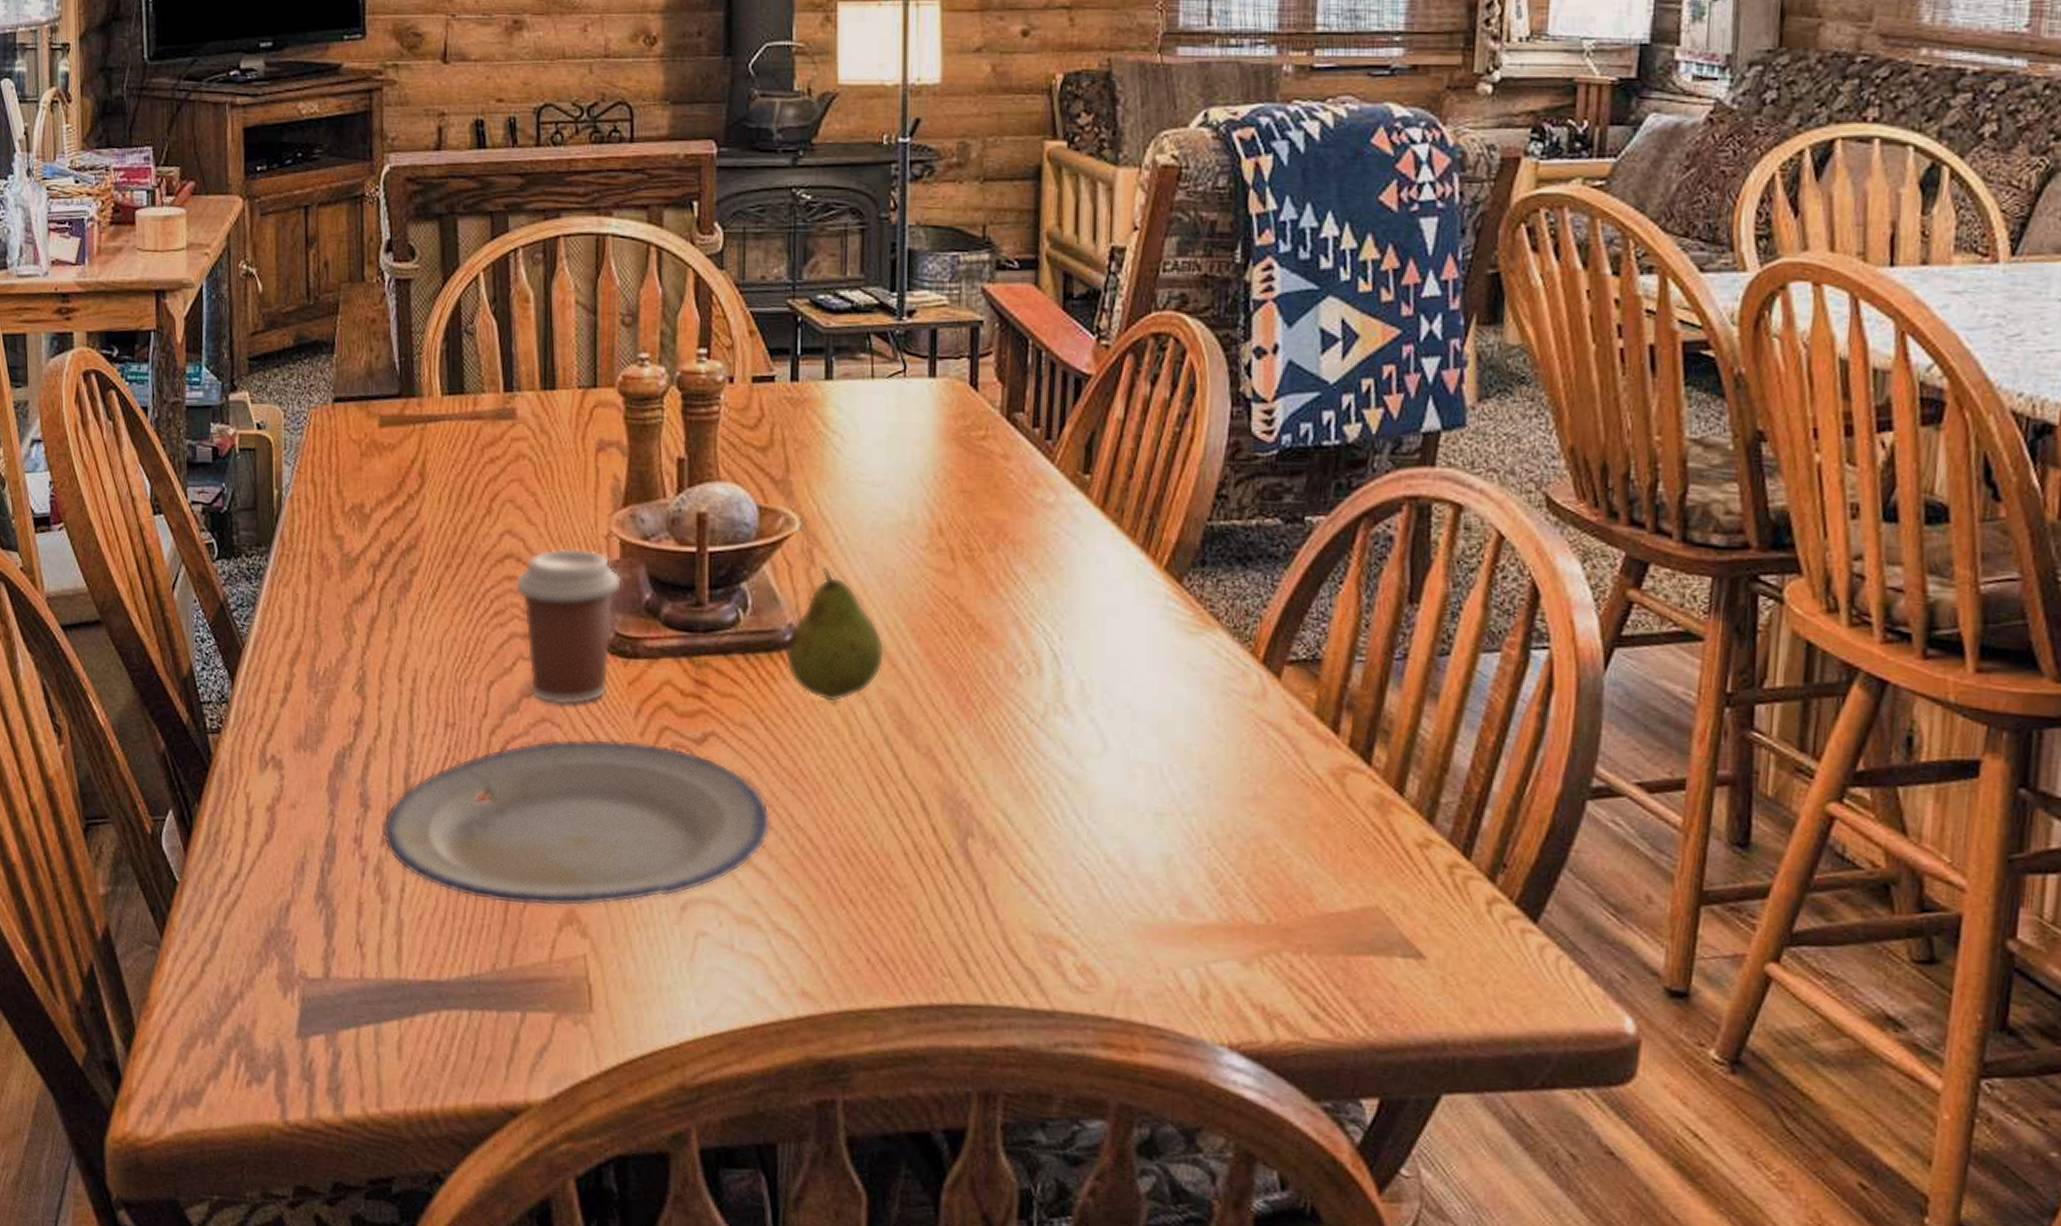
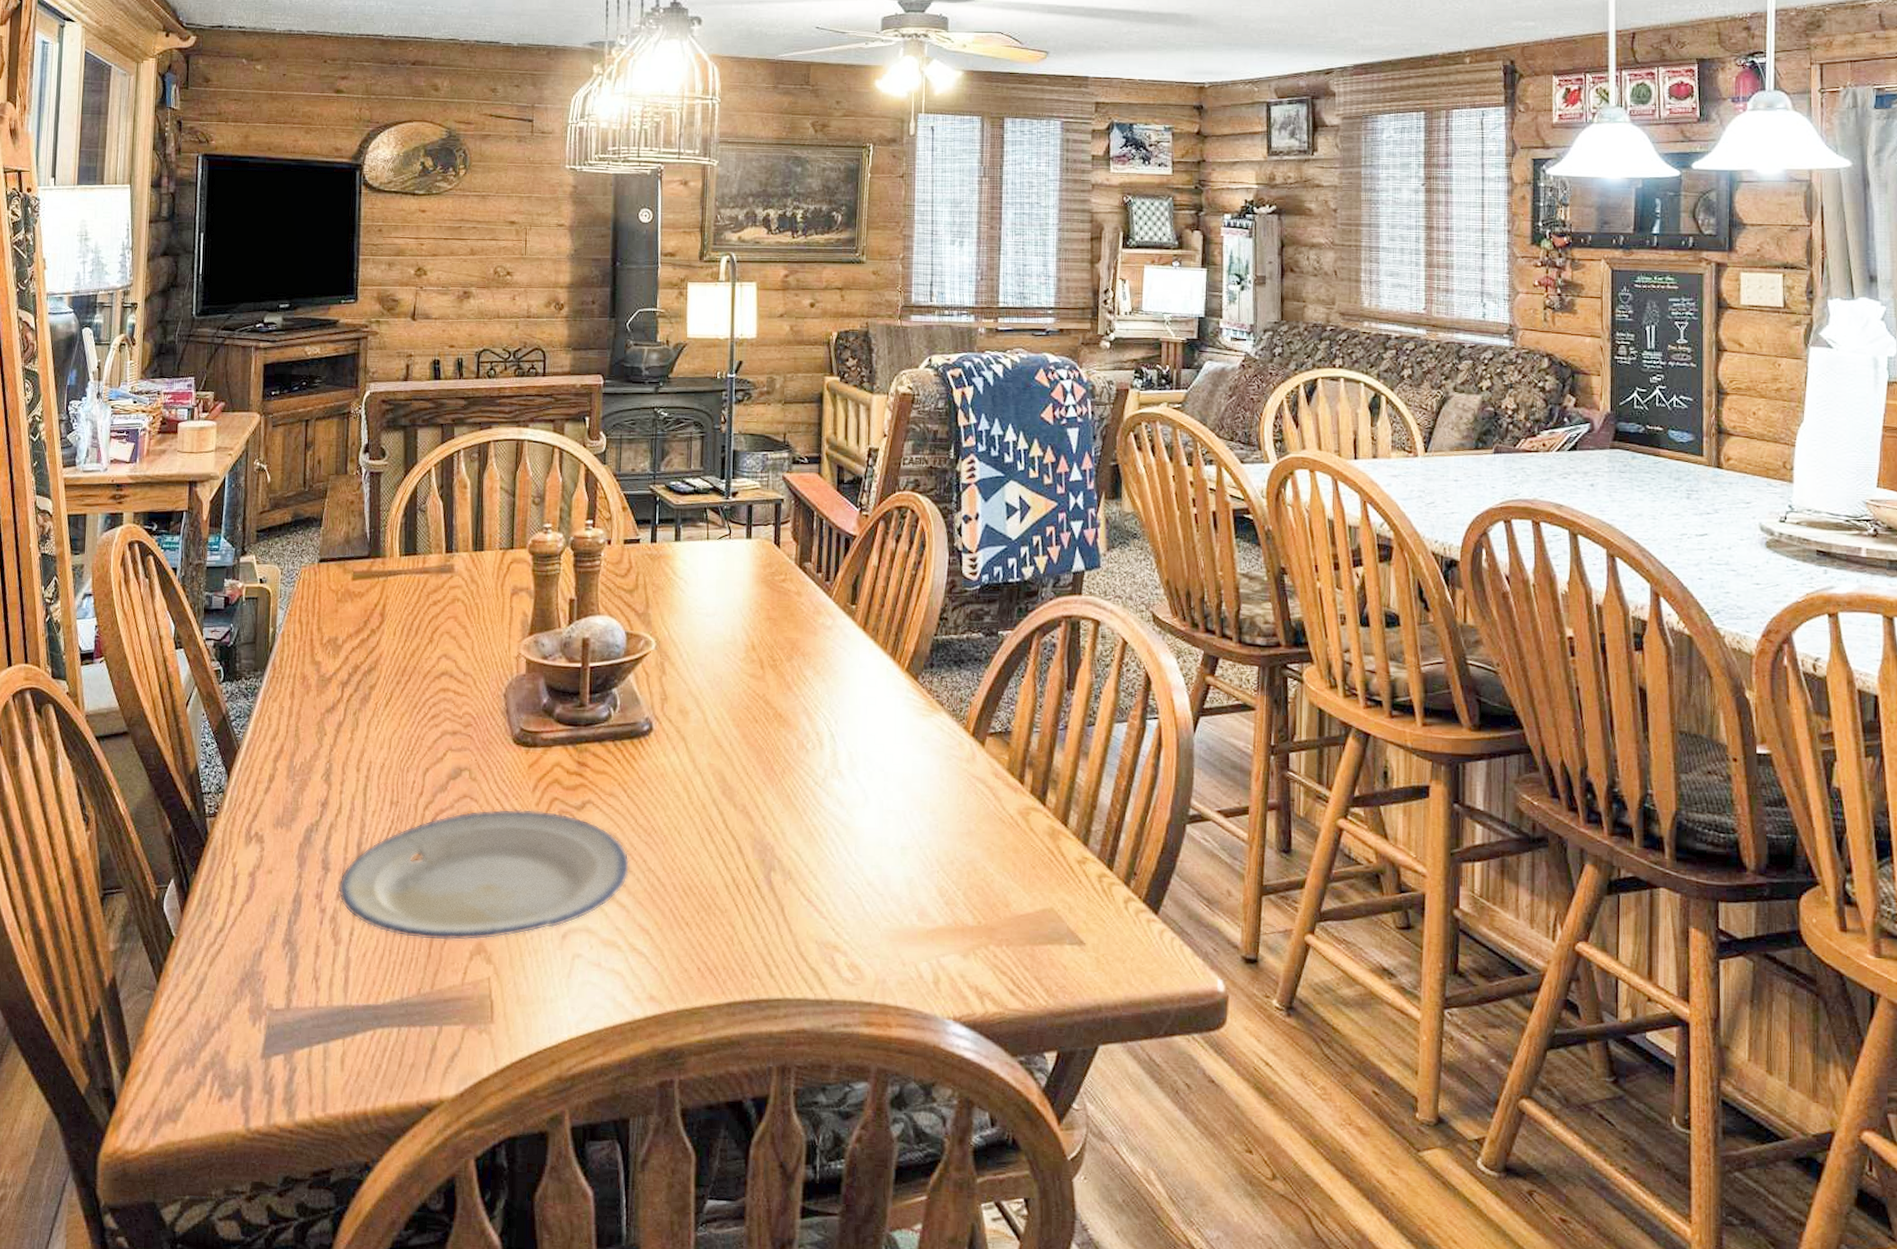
coffee cup: present [514,547,621,706] -> none [447,666,526,785]
fruit: present [785,568,885,702] -> none [643,676,714,775]

